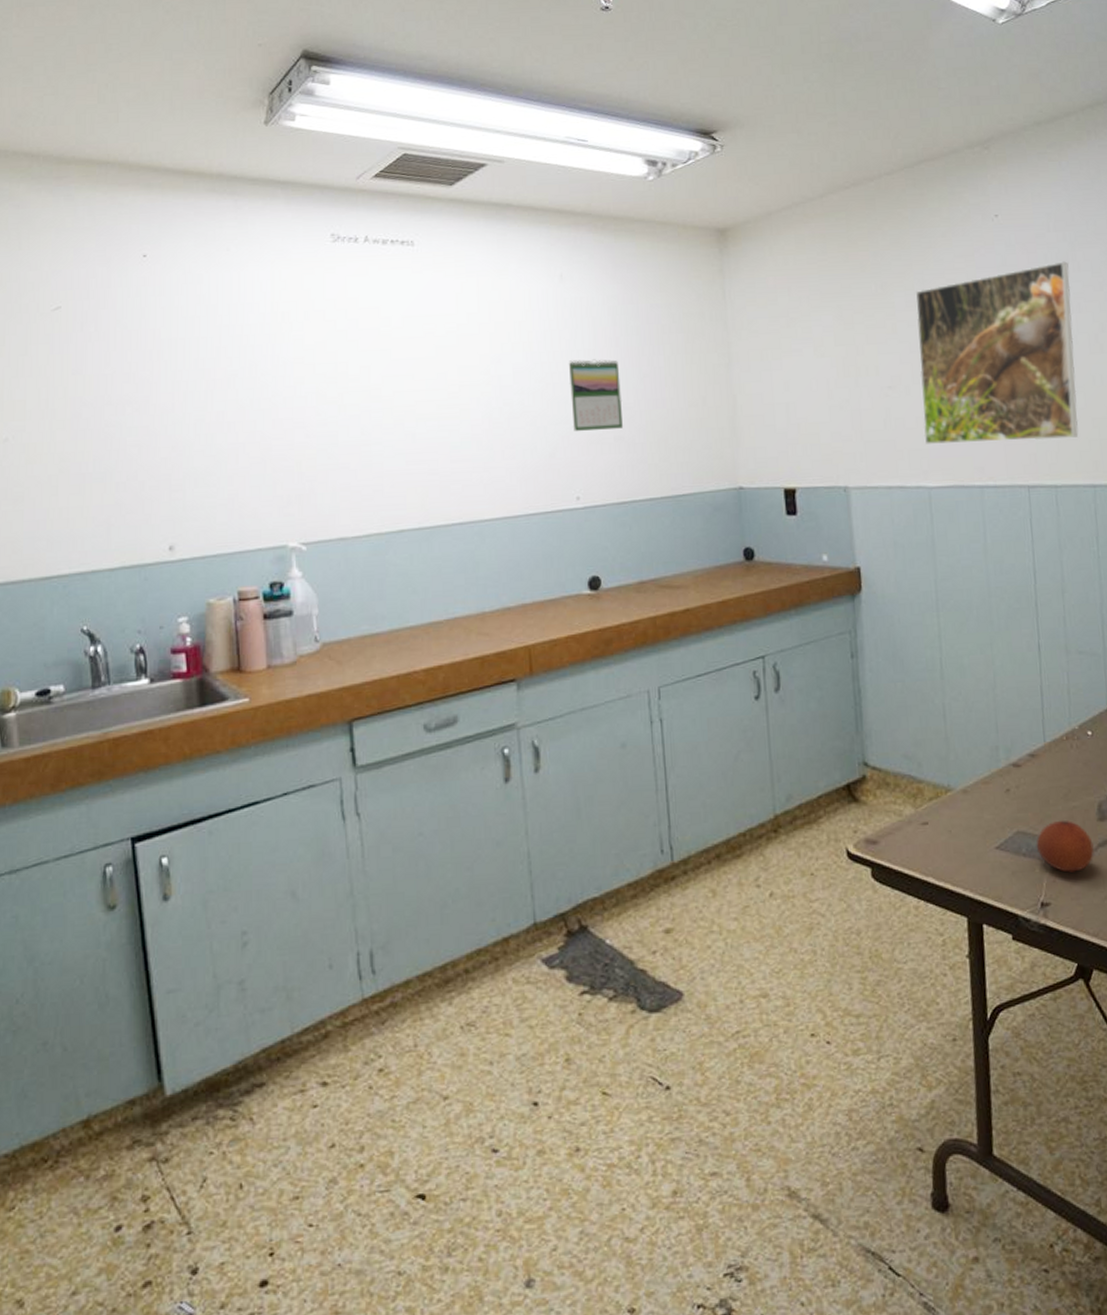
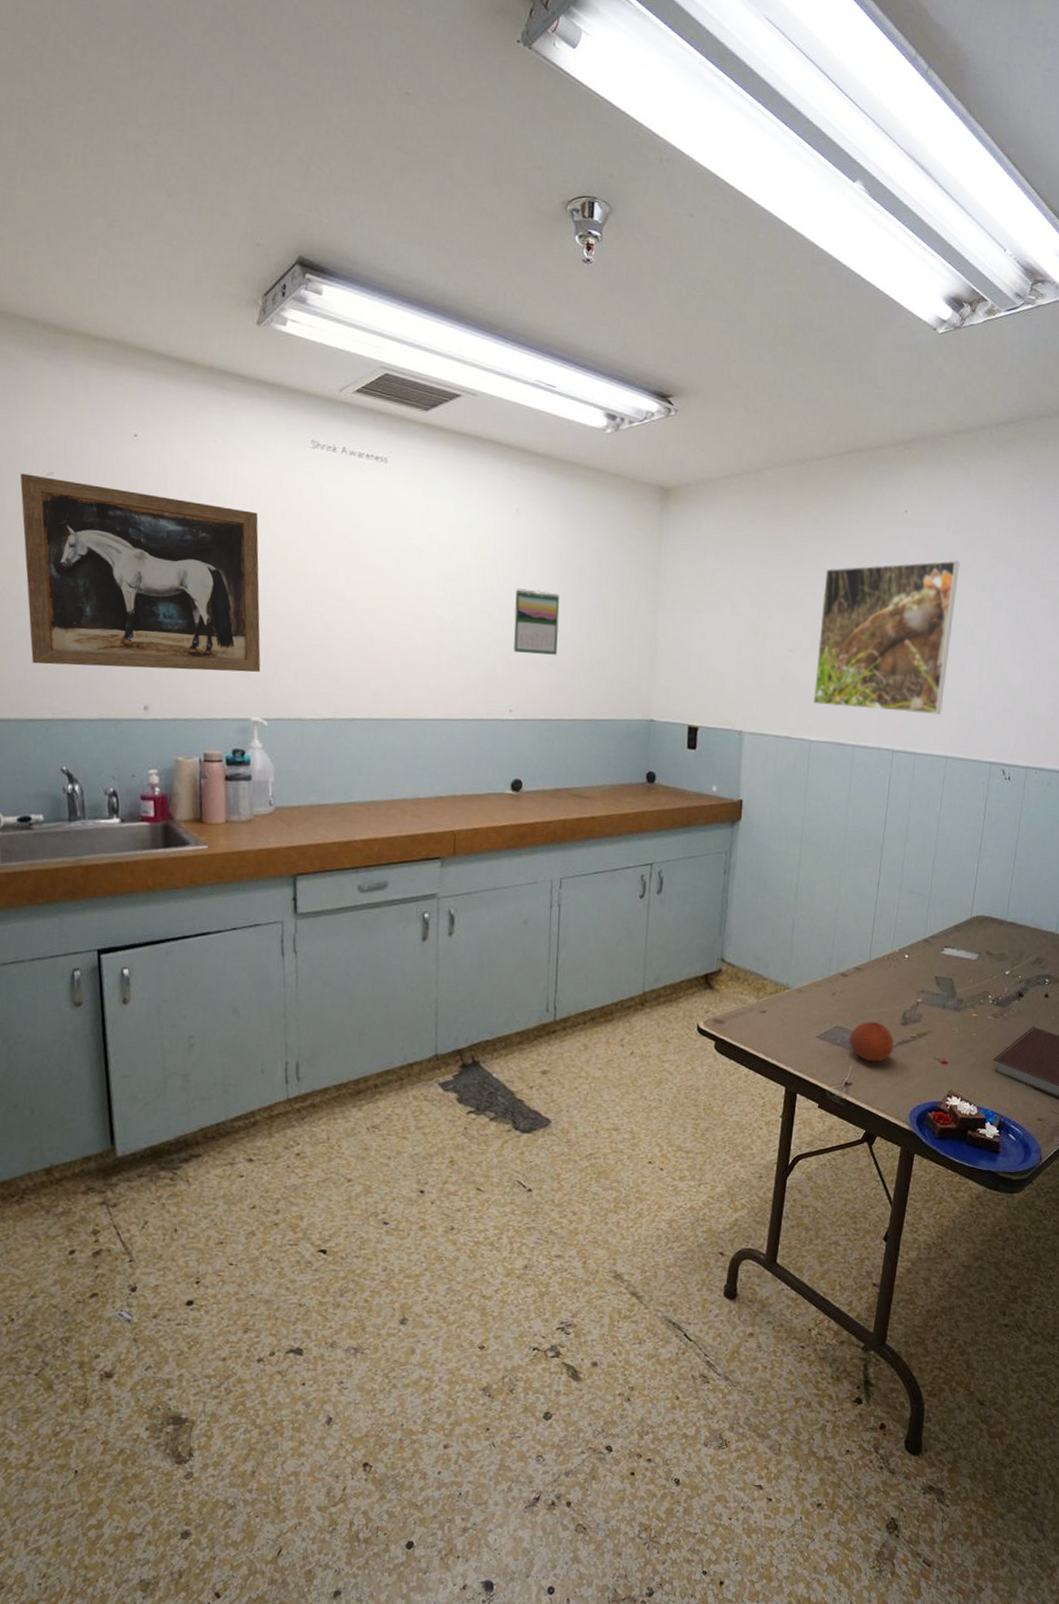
wall art: none [25,312,295,515] -> present [20,473,261,673]

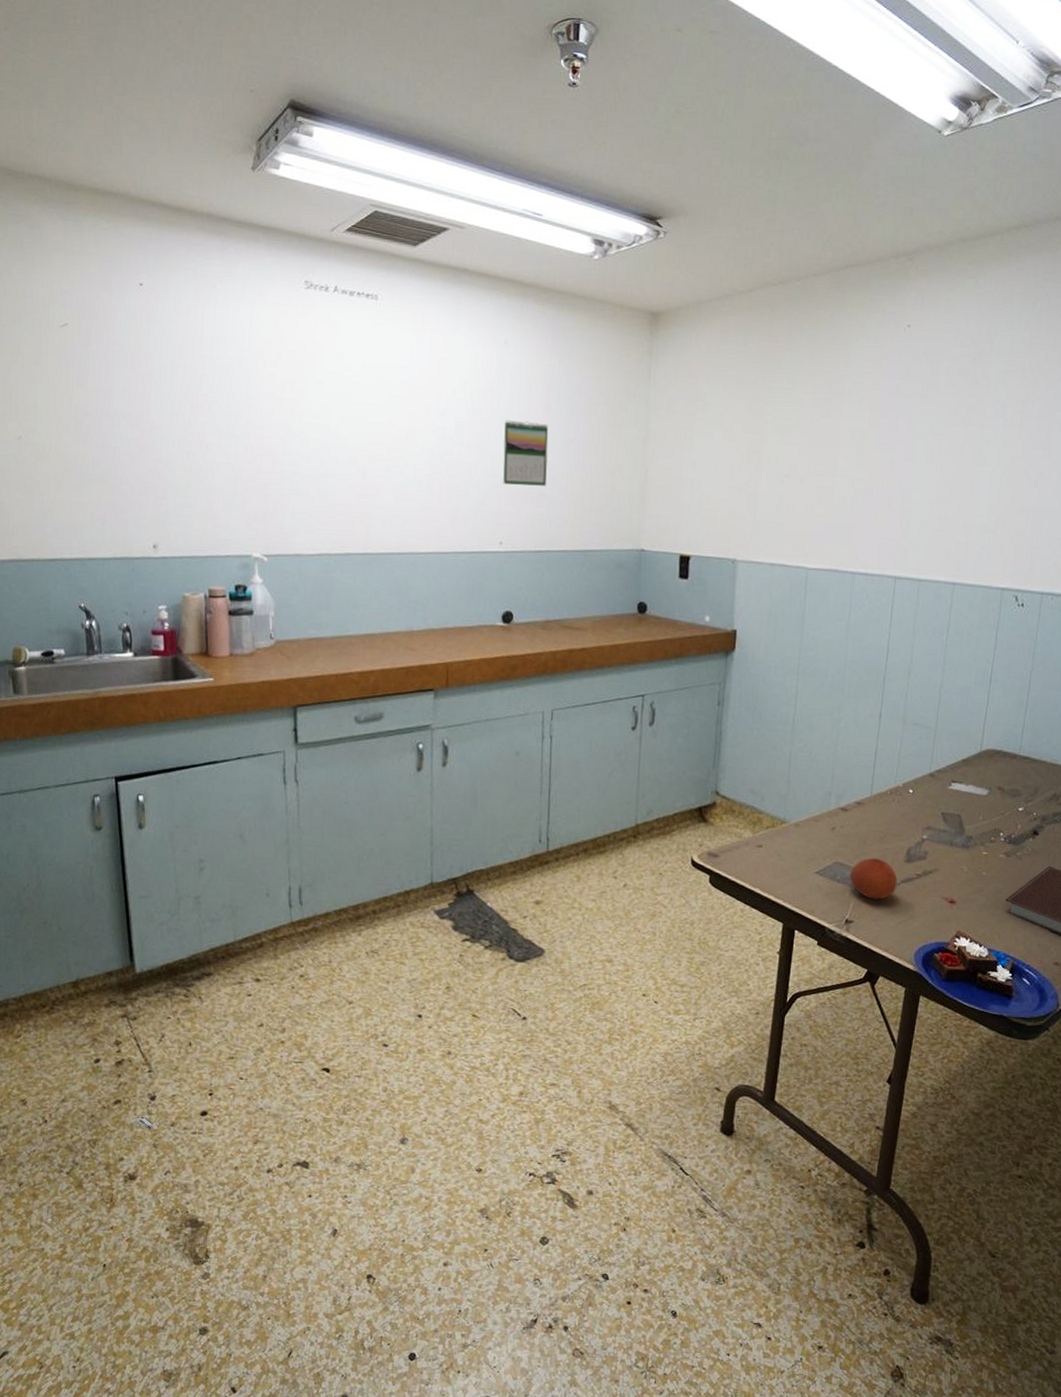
wall art: present [20,473,261,673] -> none [37,326,260,510]
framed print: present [813,560,960,715] -> none [810,376,968,539]

